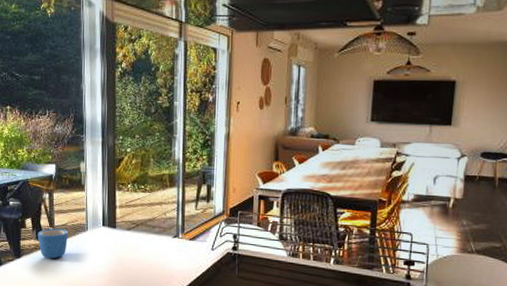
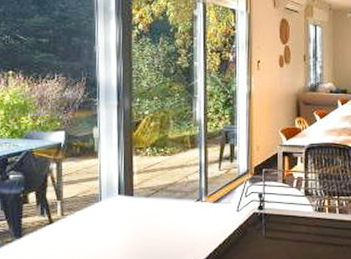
mug: present [37,228,69,259] -> none [42,200,79,236]

